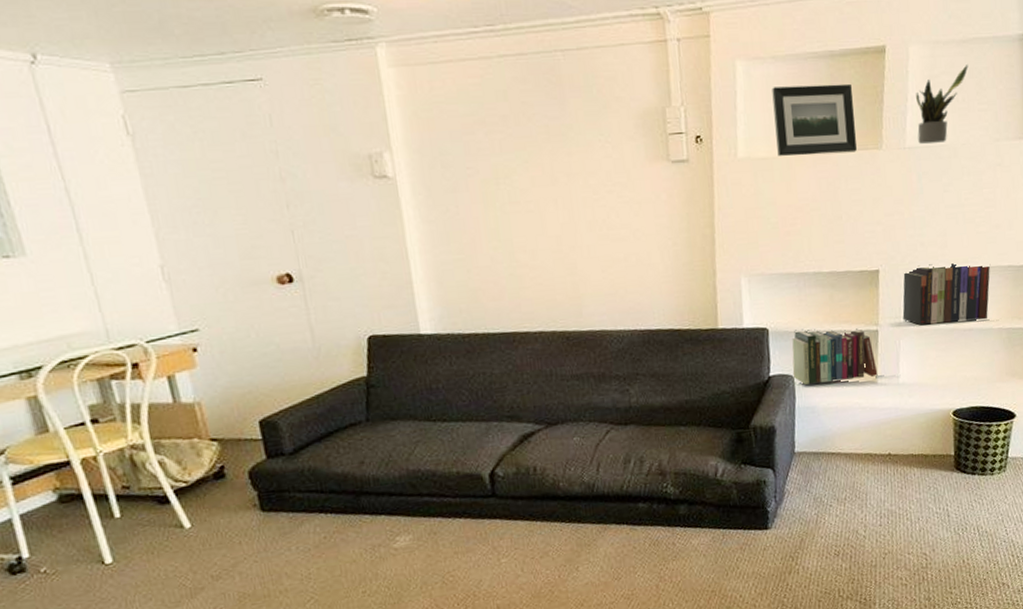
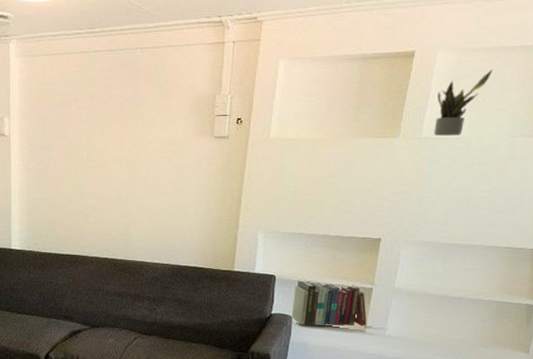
picture frame: present [772,83,857,156] -> none [304,82,378,139]
books: present [902,263,991,326] -> none [397,238,489,291]

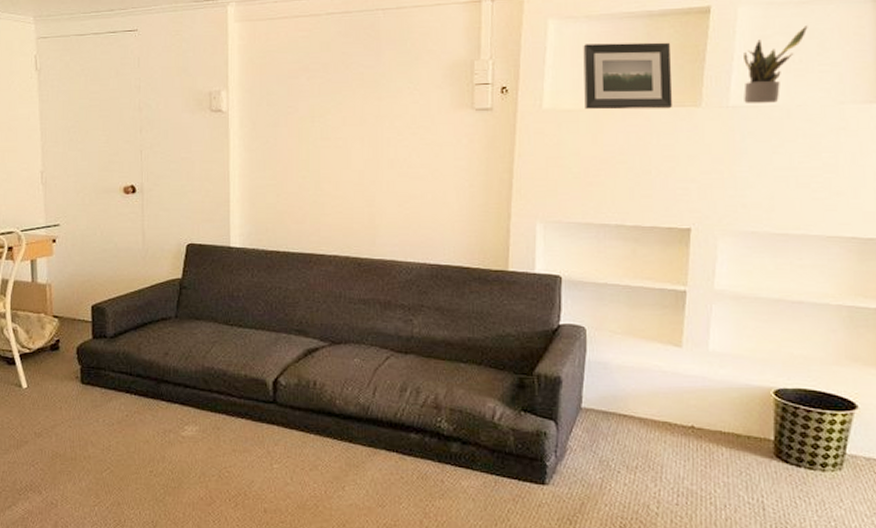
books: present [291,279,367,326] -> none [585,281,683,339]
picture frame: none [304,82,378,139] -> present [583,42,672,110]

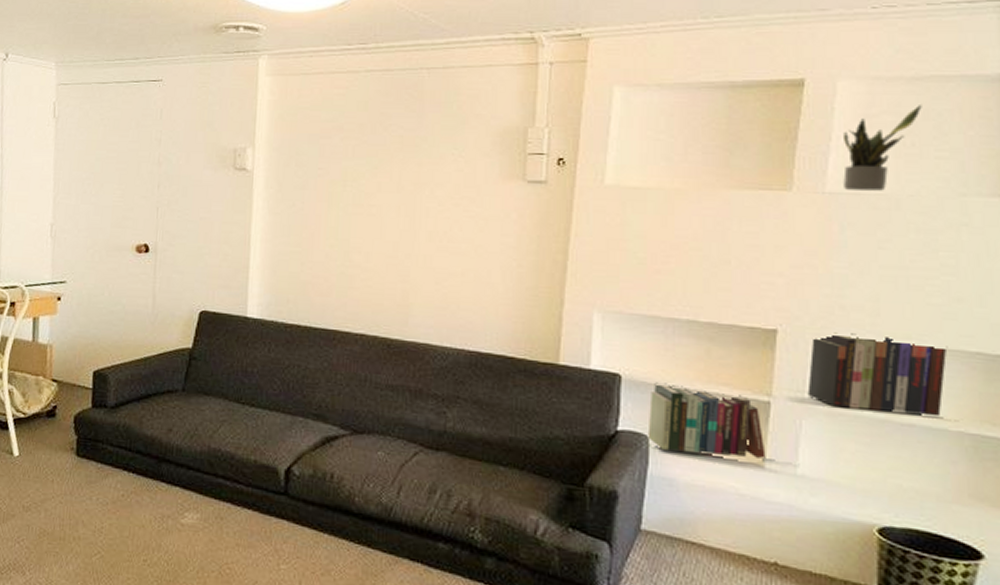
picture frame: present [583,42,672,110] -> none [654,115,757,192]
books: none [585,281,683,339] -> present [647,382,766,459]
books: none [716,228,829,294] -> present [807,332,948,417]

